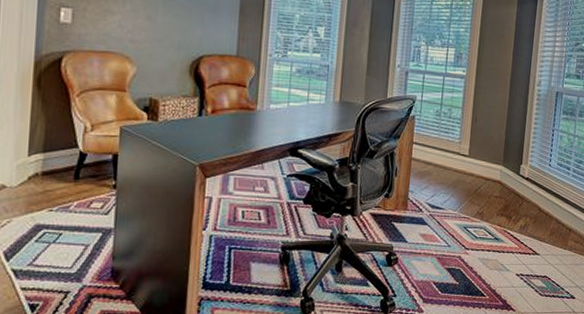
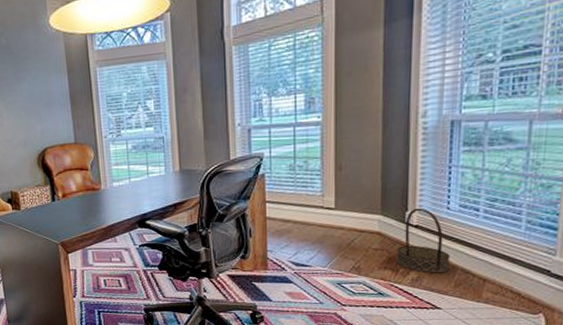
basket: none [510,162,549,222] -> present [396,207,450,274]

